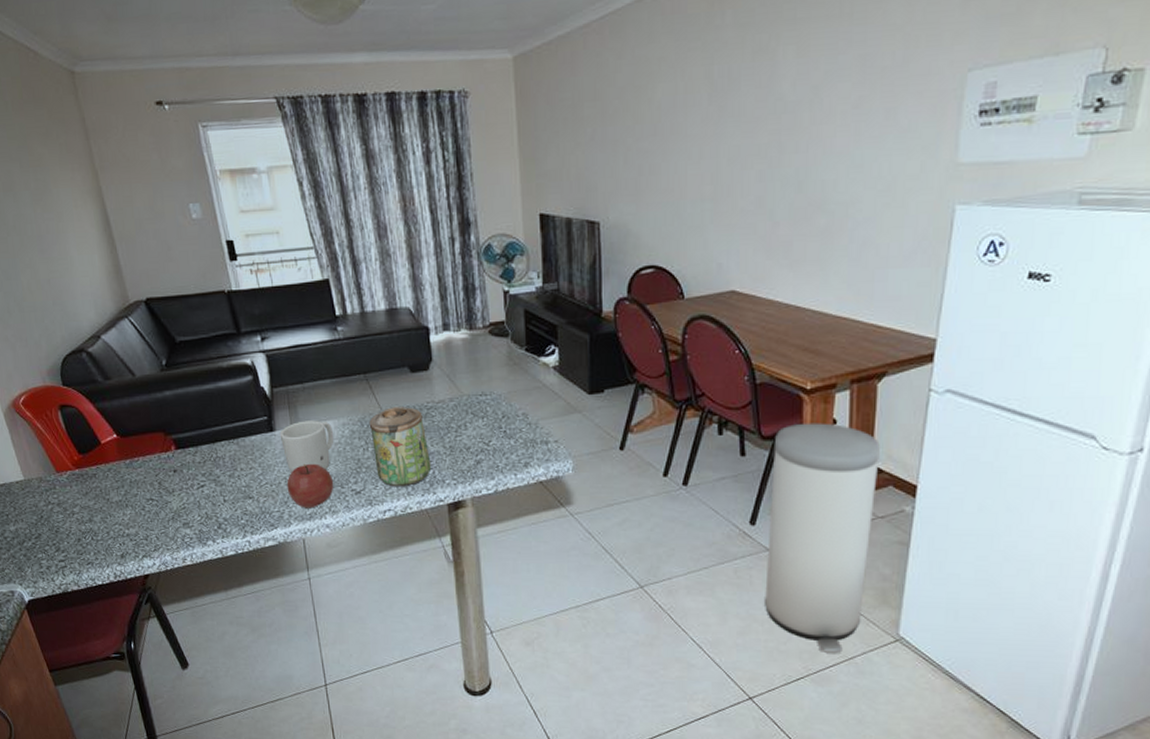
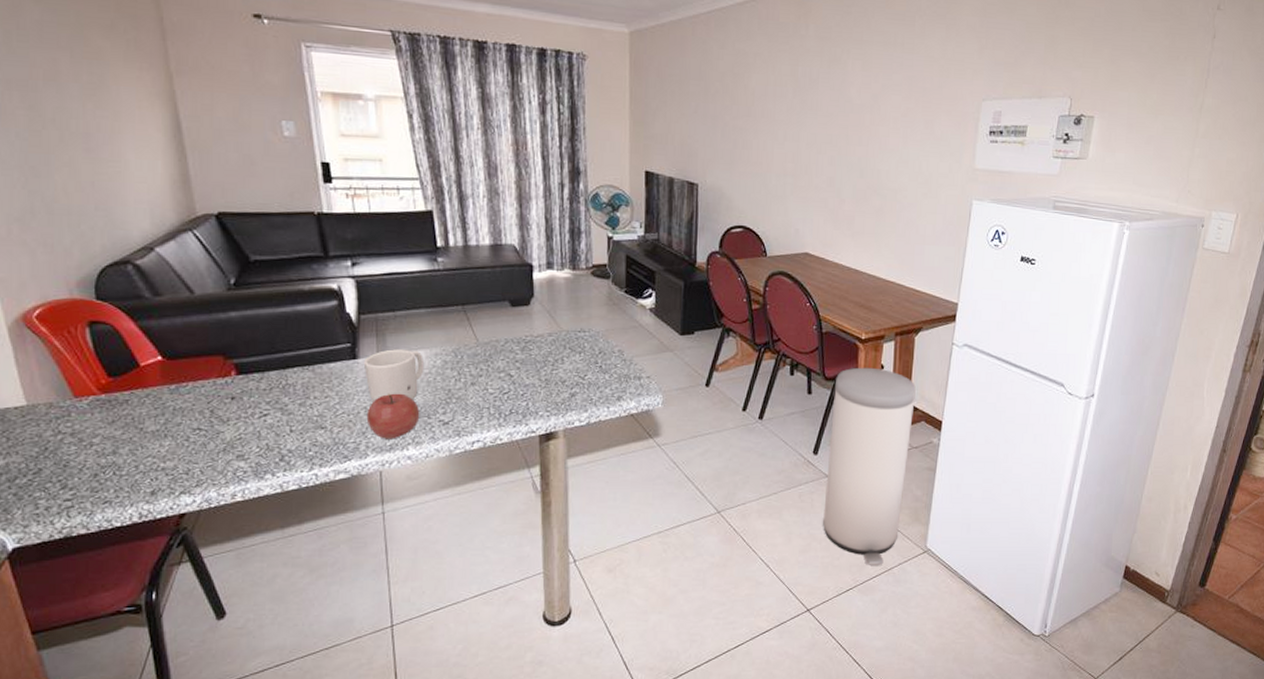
canister: present [369,406,432,486] -> none [463,338,526,417]

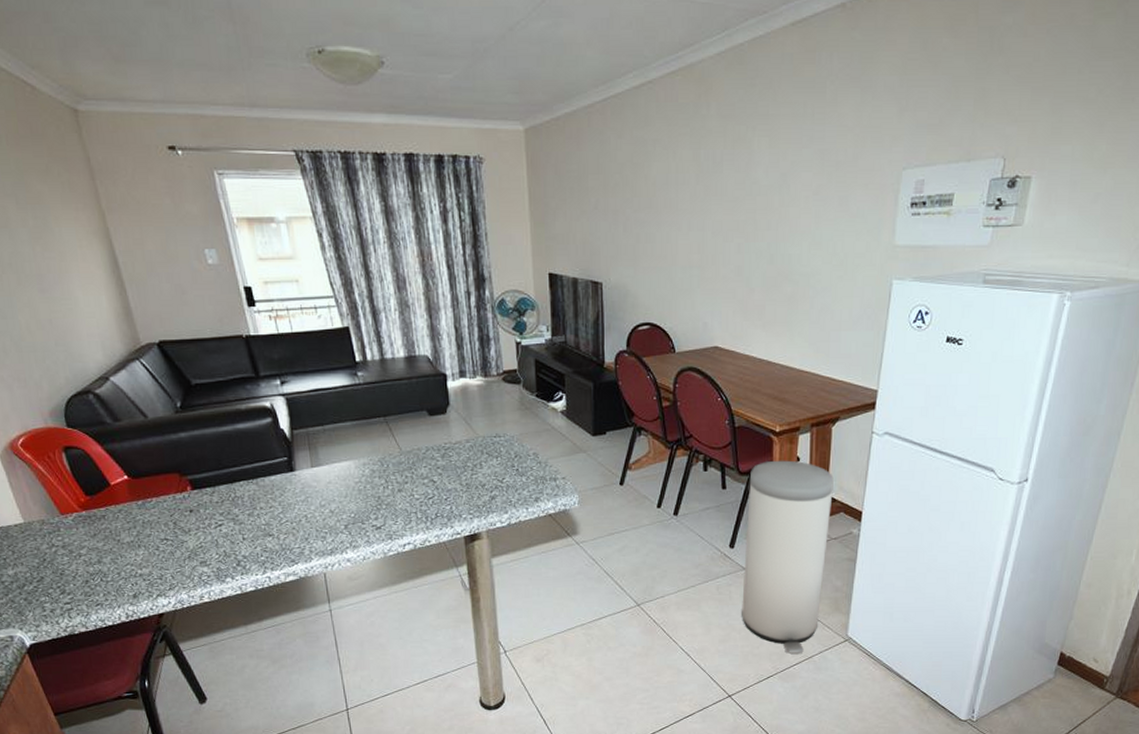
mug: present [363,349,425,402] -> none [300,461,355,511]
fruit: present [366,393,420,439] -> none [307,501,355,544]

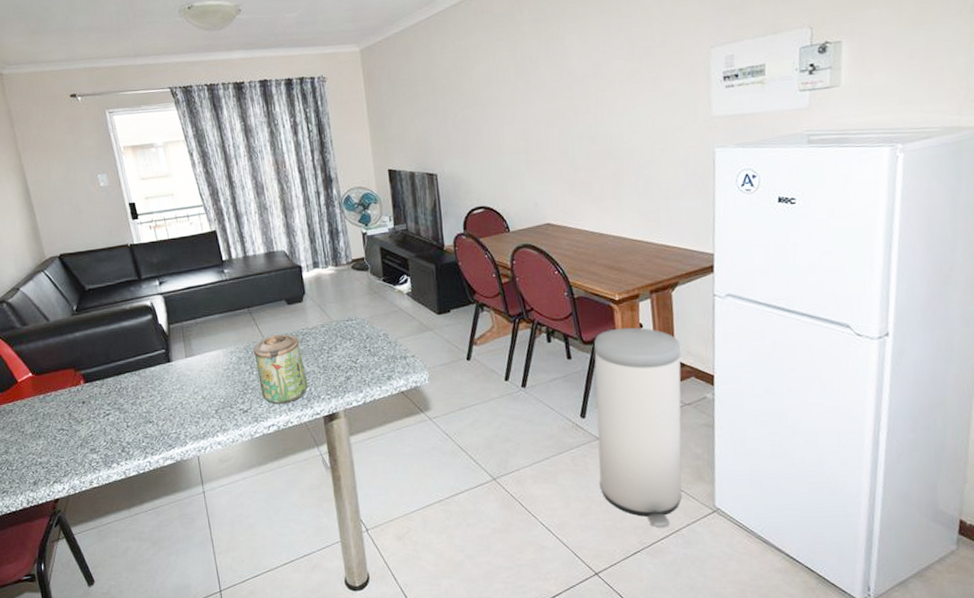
canister: none [389,446,449,521] -> present [253,333,308,404]

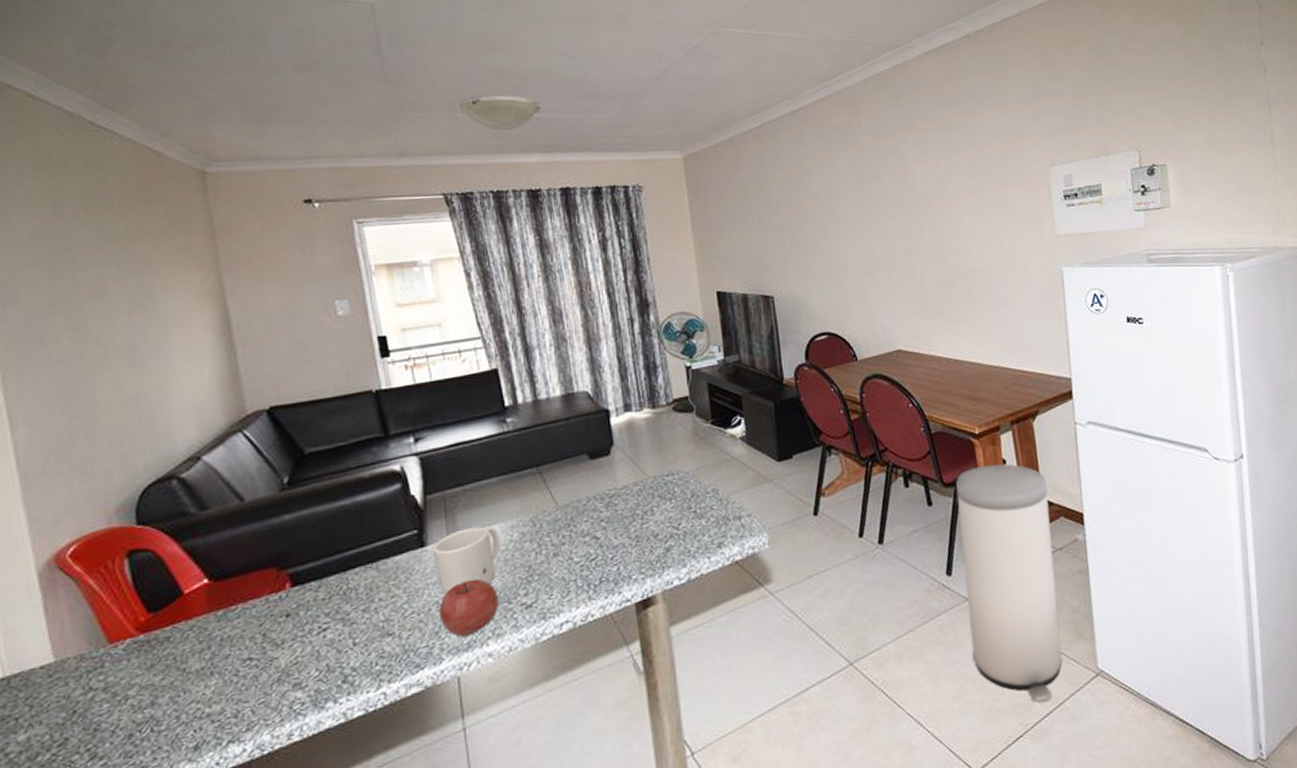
mug: none [176,350,224,398] -> present [432,525,501,595]
fruit: none [182,388,224,429] -> present [439,578,499,637]
canister: present [253,333,308,404] -> none [542,497,616,593]

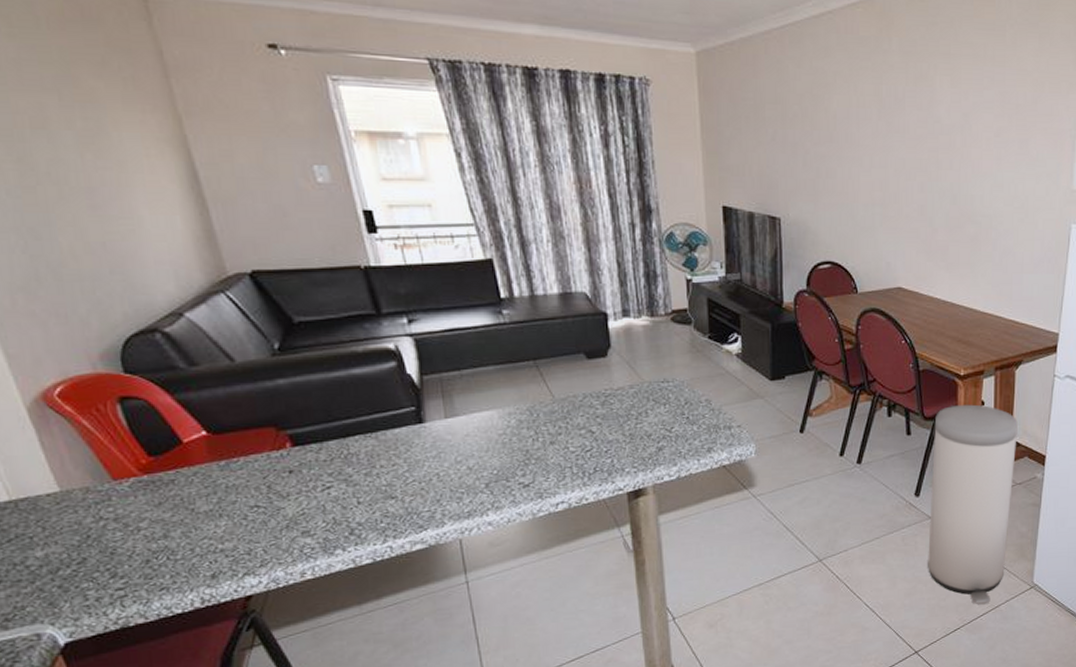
mug: present [432,525,501,595] -> none [431,410,498,468]
fruit: present [439,578,499,637] -> none [439,457,498,506]

